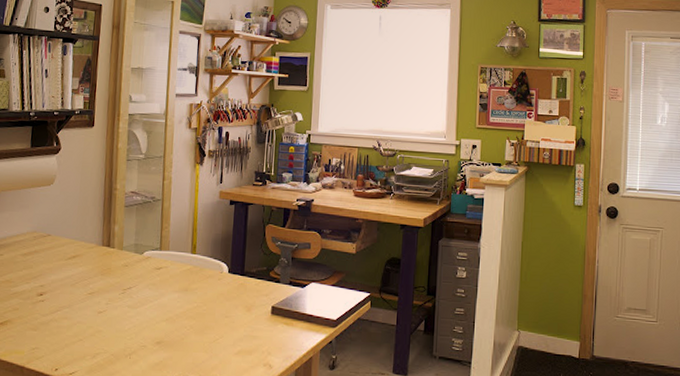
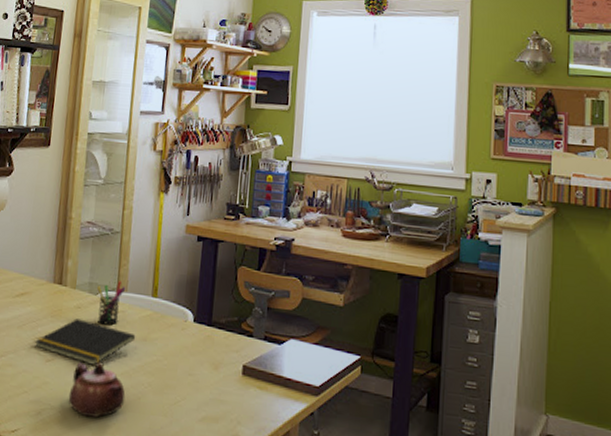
notepad: none [86,275,178,314] -> present [34,318,136,365]
teapot: none [120,310,171,358] -> present [68,362,126,418]
pen holder: none [141,241,168,280] -> present [96,281,126,325]

